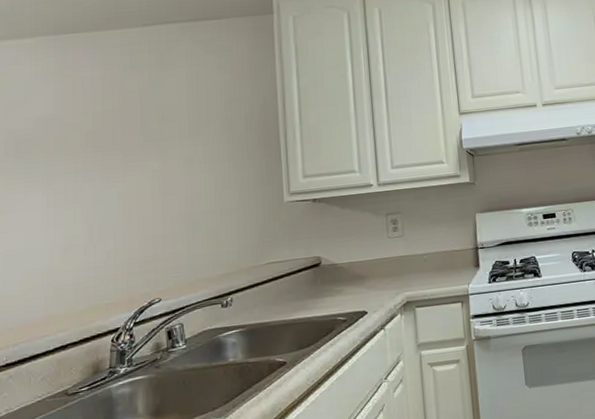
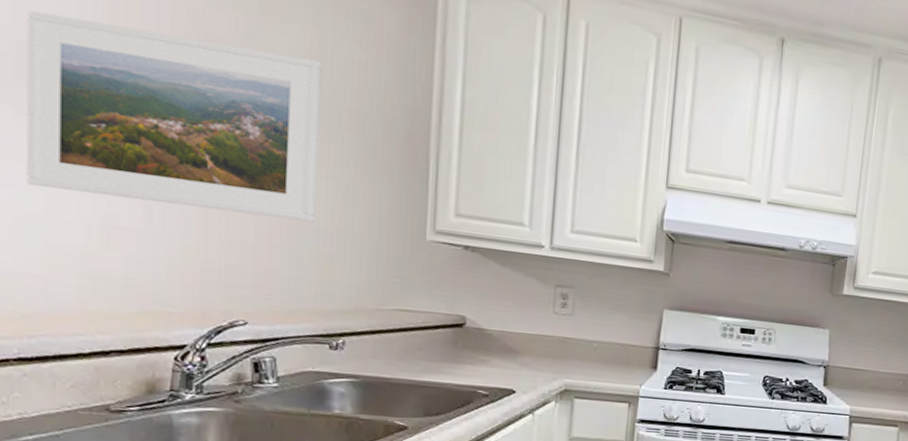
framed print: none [13,89,204,229] -> present [27,10,322,223]

